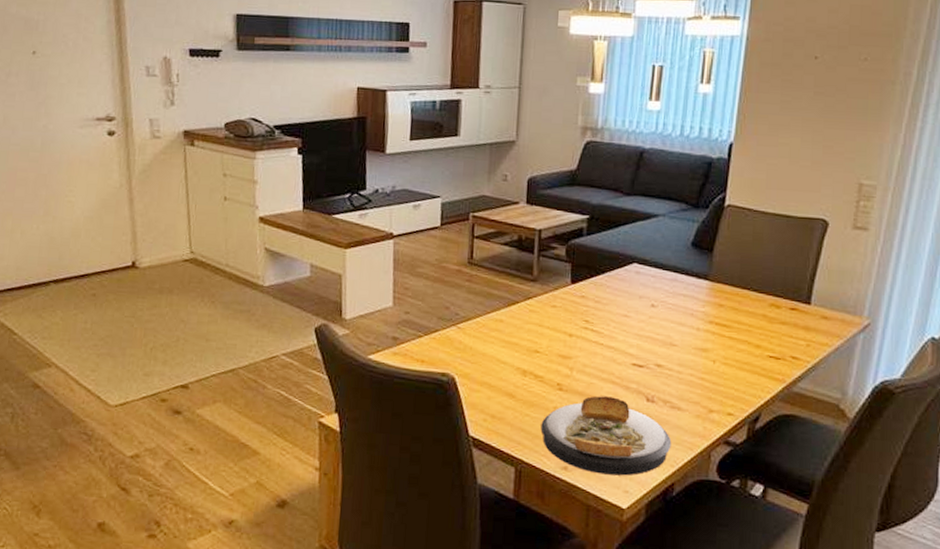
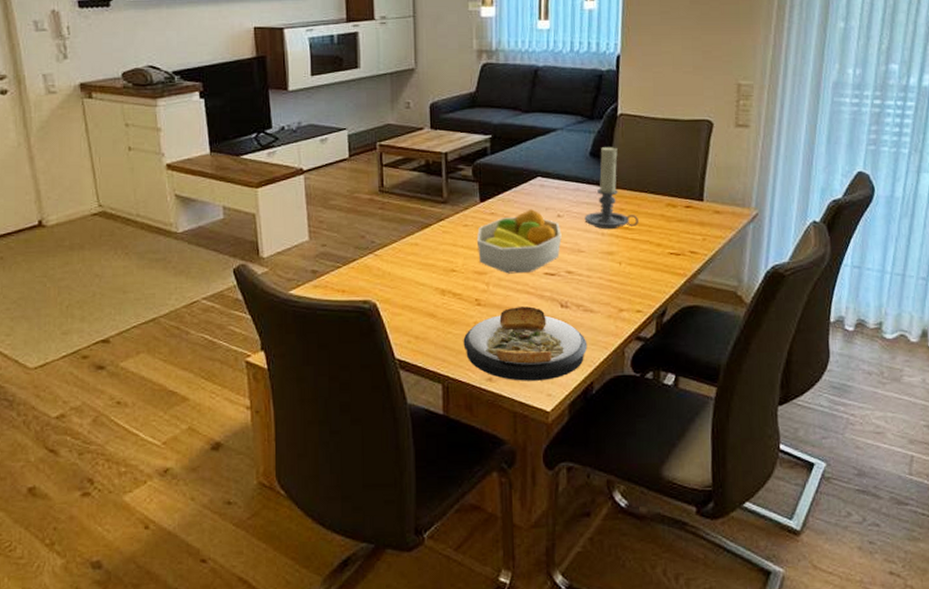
fruit bowl: none [563,296,654,362] -> present [476,209,562,274]
candle holder: none [679,237,738,326] -> present [584,146,638,230]

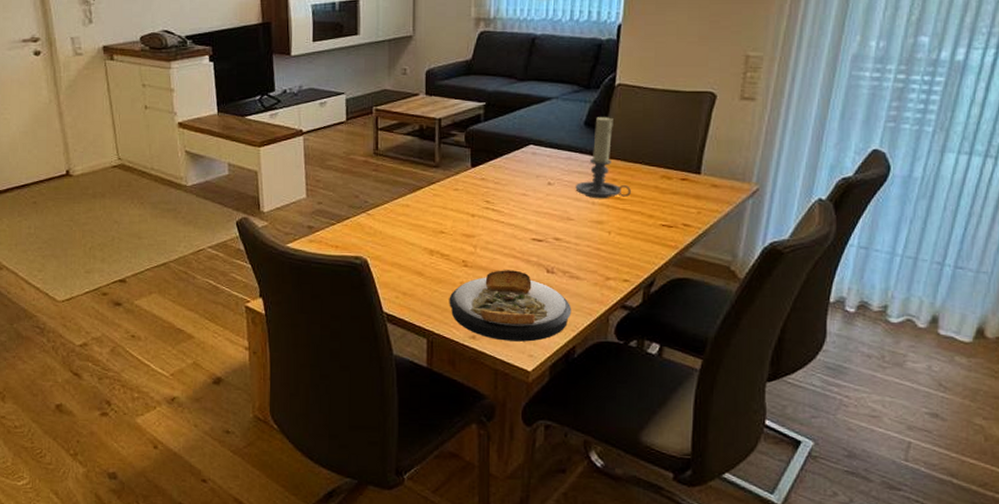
fruit bowl: present [476,209,562,274] -> none [466,176,551,238]

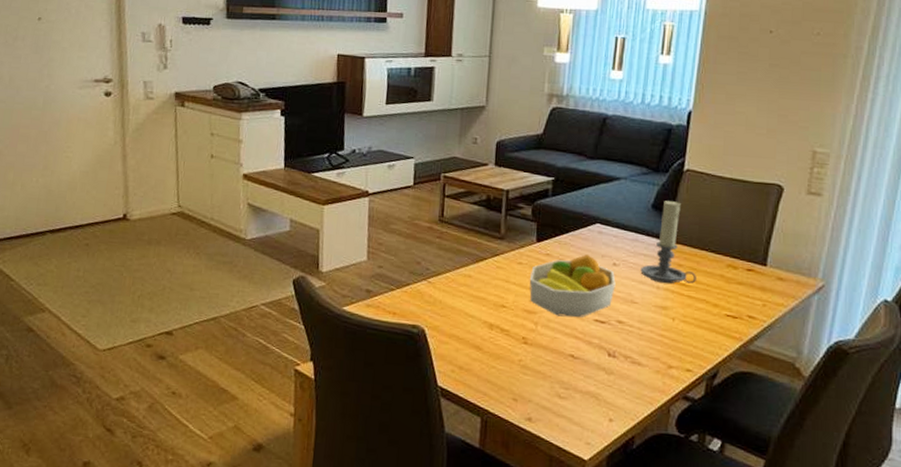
plate: present [449,270,572,342] -> none [506,350,632,428]
fruit bowl: none [466,176,551,238] -> present [529,254,616,318]

